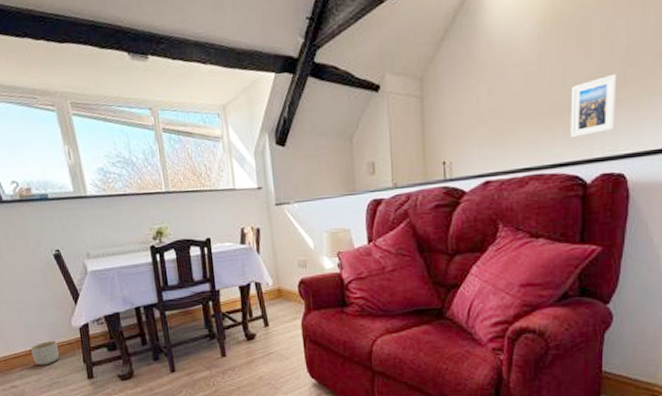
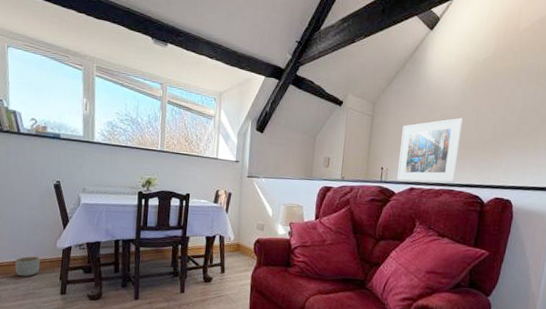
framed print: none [464,75,544,174] -> present [397,117,463,183]
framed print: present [570,73,617,138] -> none [476,127,514,168]

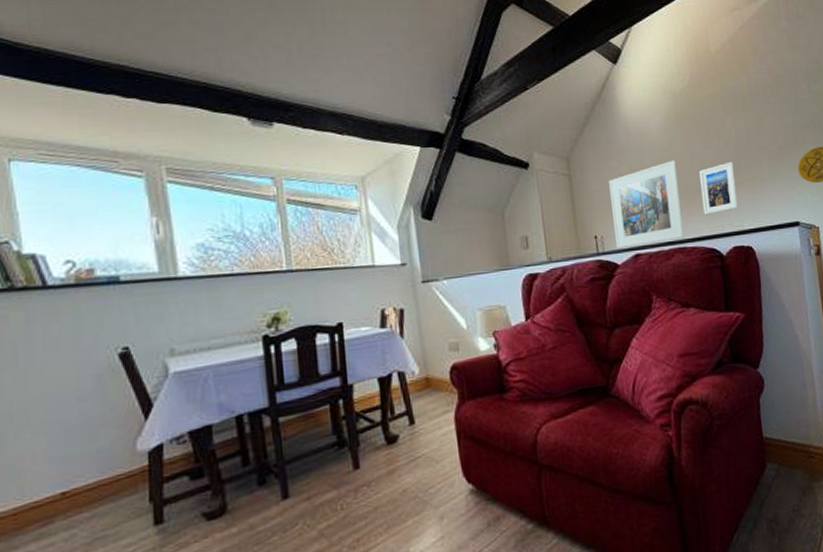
planter: present [15,256,40,277] -> none [63,474,112,515]
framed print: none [476,127,514,168] -> present [699,161,738,215]

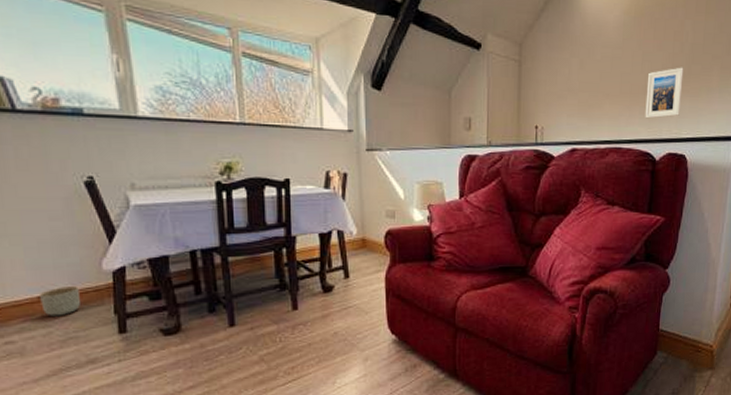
planter: none [63,474,112,515] -> present [40,286,81,316]
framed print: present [609,160,685,248] -> none [555,58,627,141]

